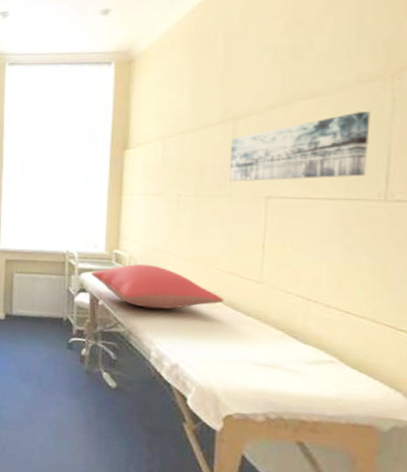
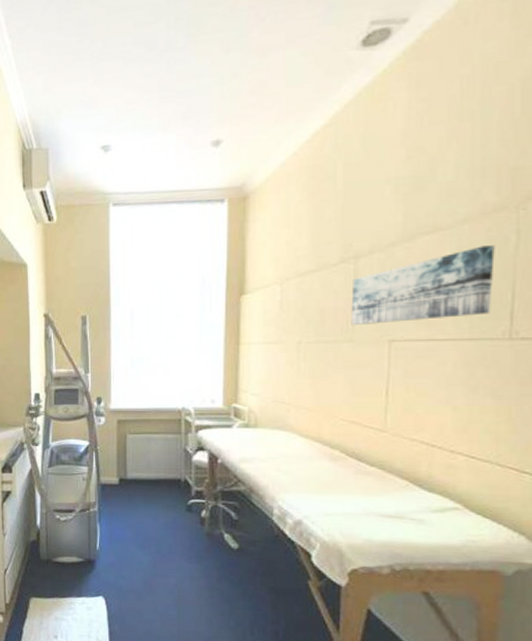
pillow: present [90,264,224,309] -> none [208,418,347,464]

